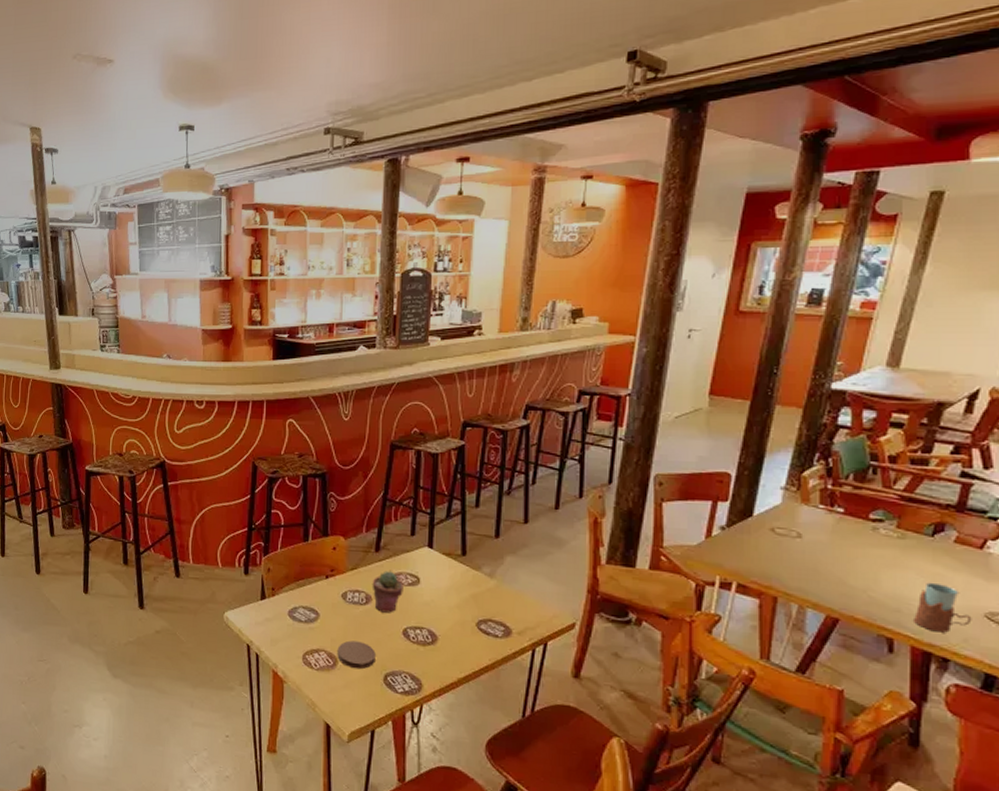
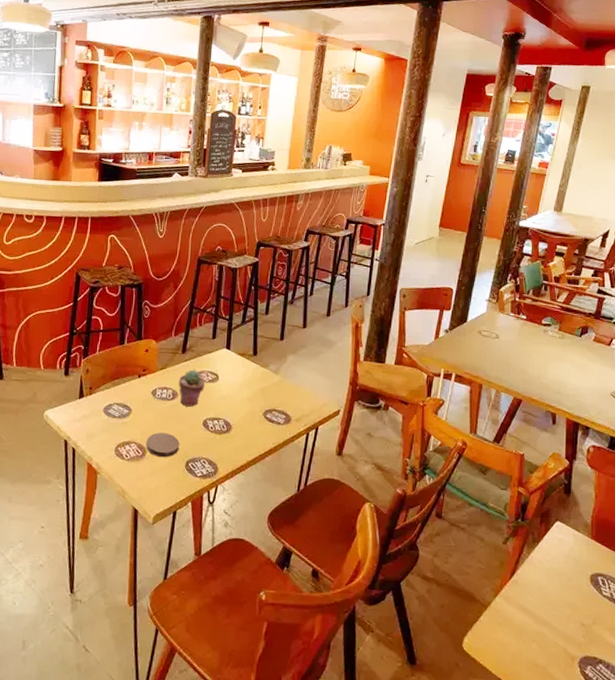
drinking glass: present [914,582,972,633] -> none [569,370,603,408]

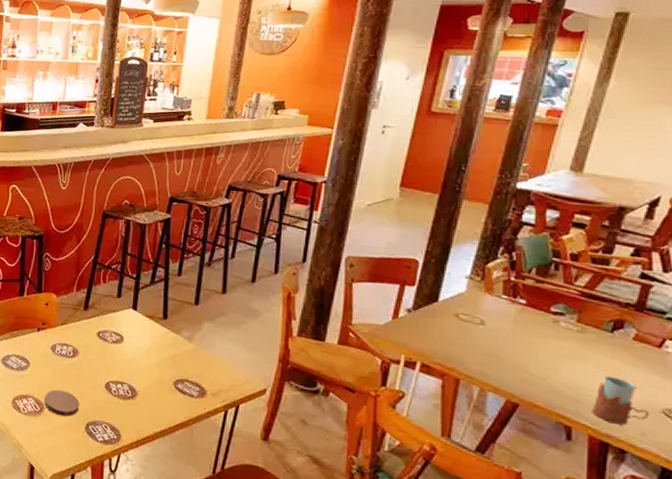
potted succulent: present [178,369,205,407] -> none [79,328,108,367]
drinking glass: none [569,370,603,408] -> present [592,375,650,426]

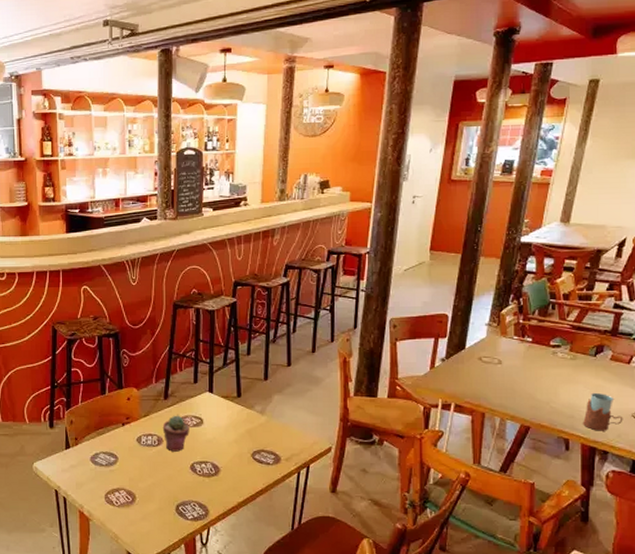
coaster: present [44,389,79,417] -> none [135,478,168,503]
potted succulent: none [79,328,108,367] -> present [162,415,189,452]

